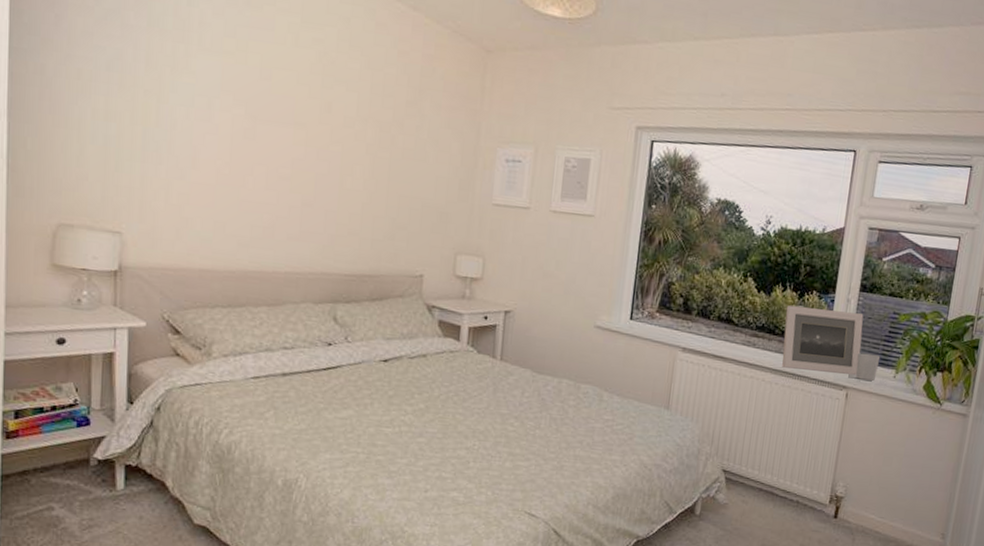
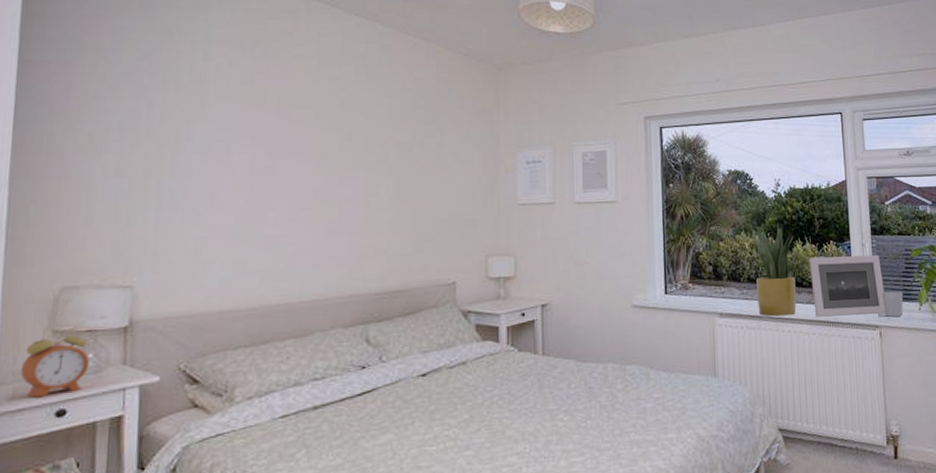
alarm clock: none [25,262,84,325] -> present [20,328,89,398]
planter: none [723,262,780,362] -> present [751,222,801,317]

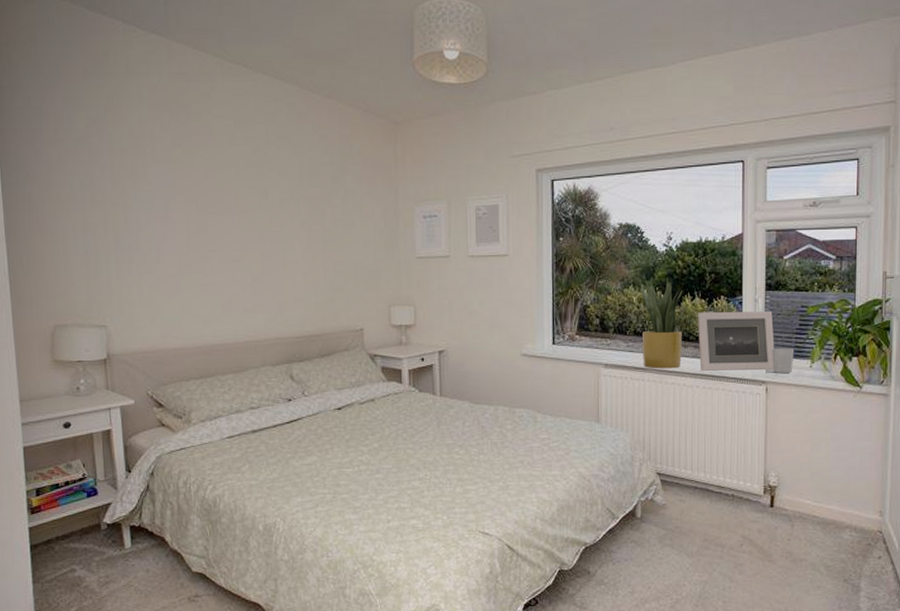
alarm clock: present [20,328,89,398] -> none [34,358,82,412]

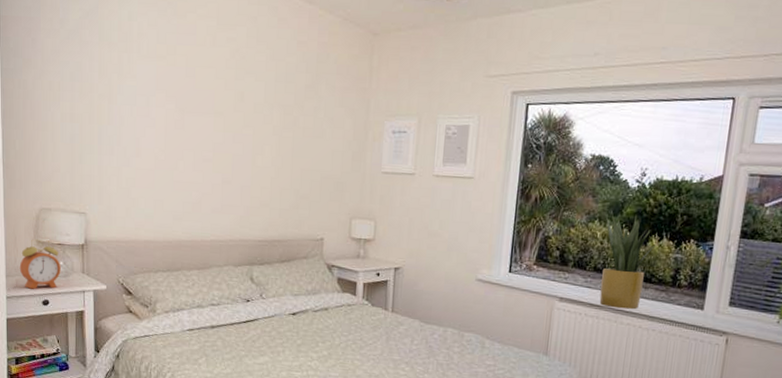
alarm clock: none [34,358,82,412] -> present [19,239,61,289]
picture frame: present [697,311,775,371] -> none [659,254,745,322]
candle holder: present [772,348,795,374] -> none [736,299,763,327]

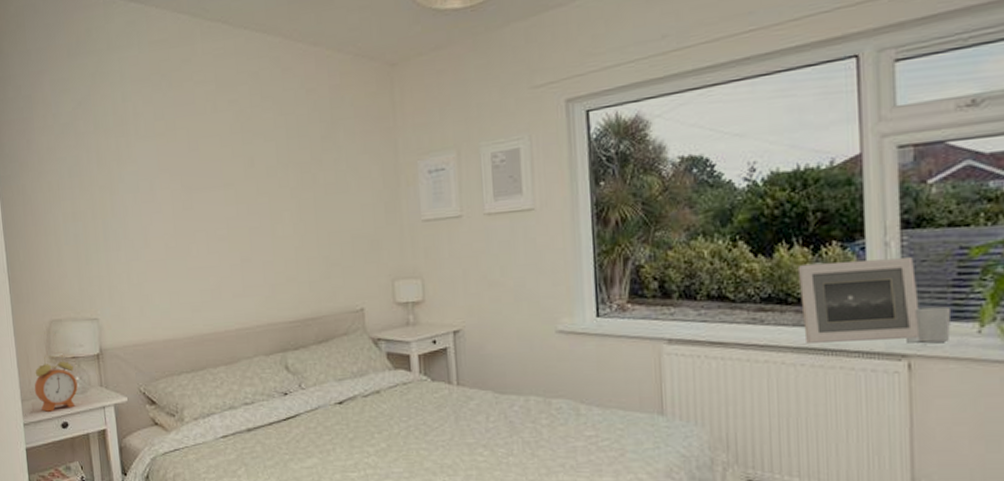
planter: present [599,214,656,310] -> none [712,220,785,344]
picture frame: none [659,254,745,322] -> present [797,257,920,343]
candle holder: none [736,299,763,327] -> present [915,306,952,344]

